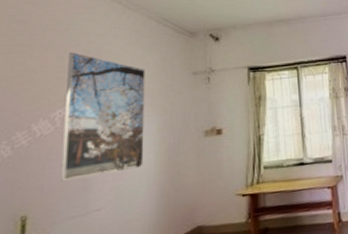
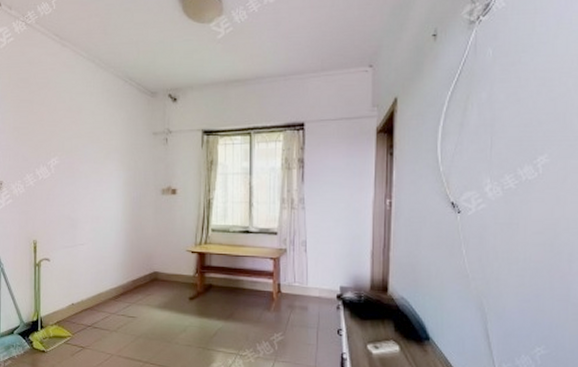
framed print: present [61,52,145,182] -> none [57,109,114,218]

